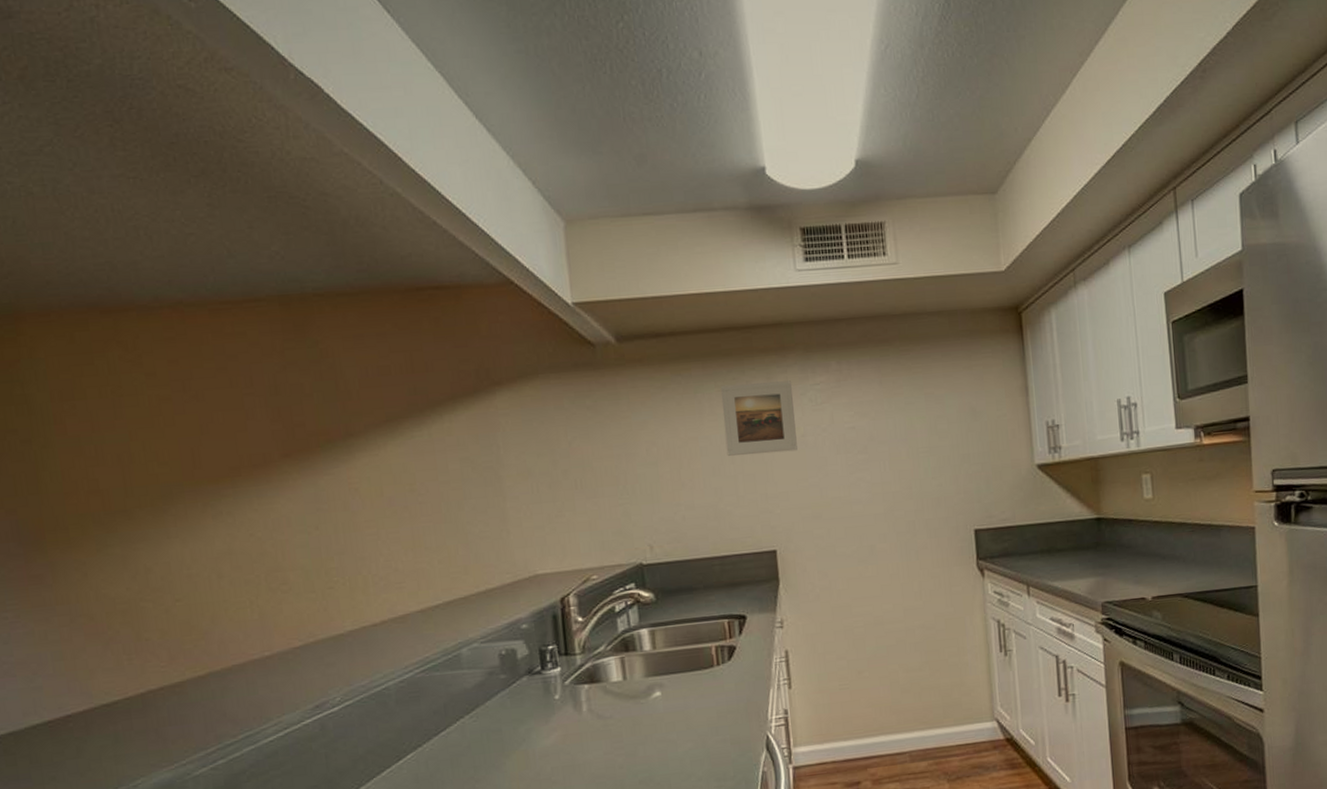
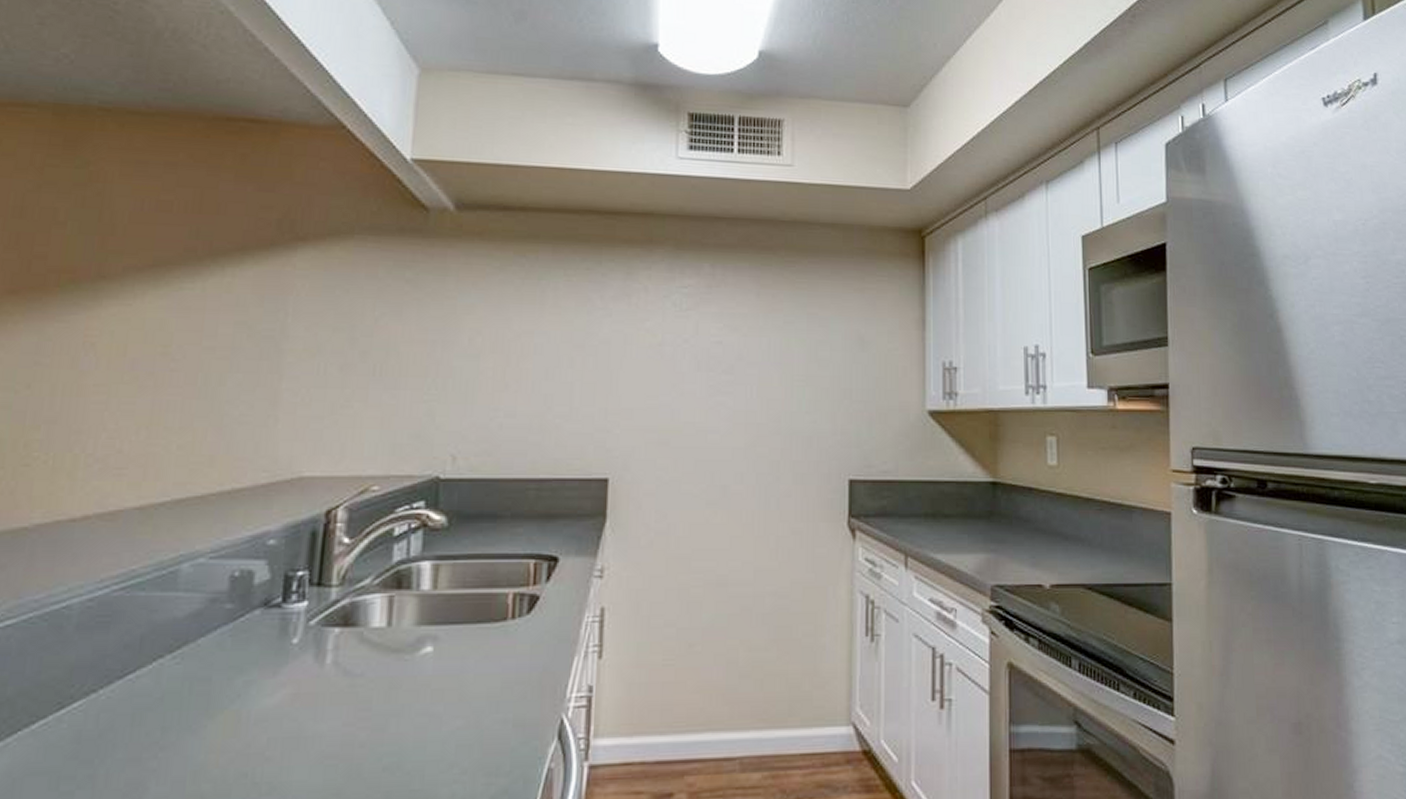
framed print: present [720,381,798,456] -> none [565,274,656,362]

